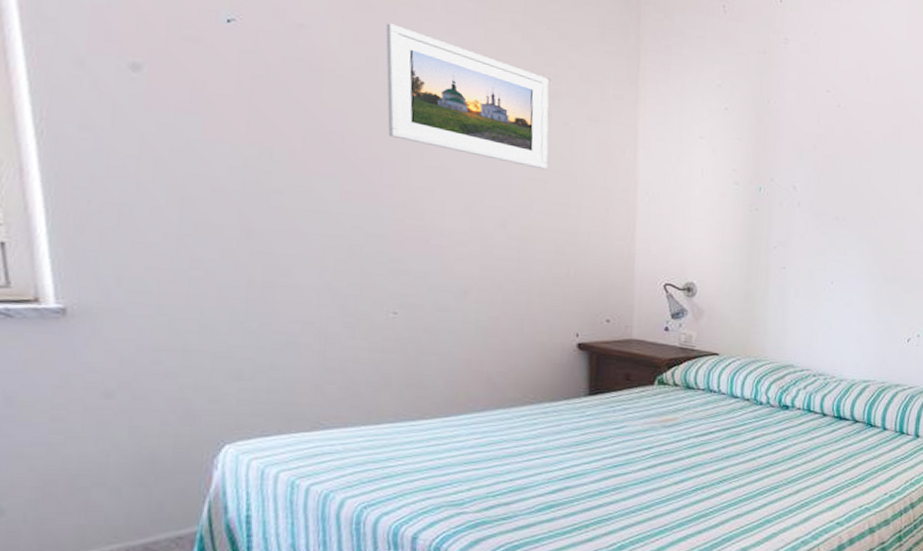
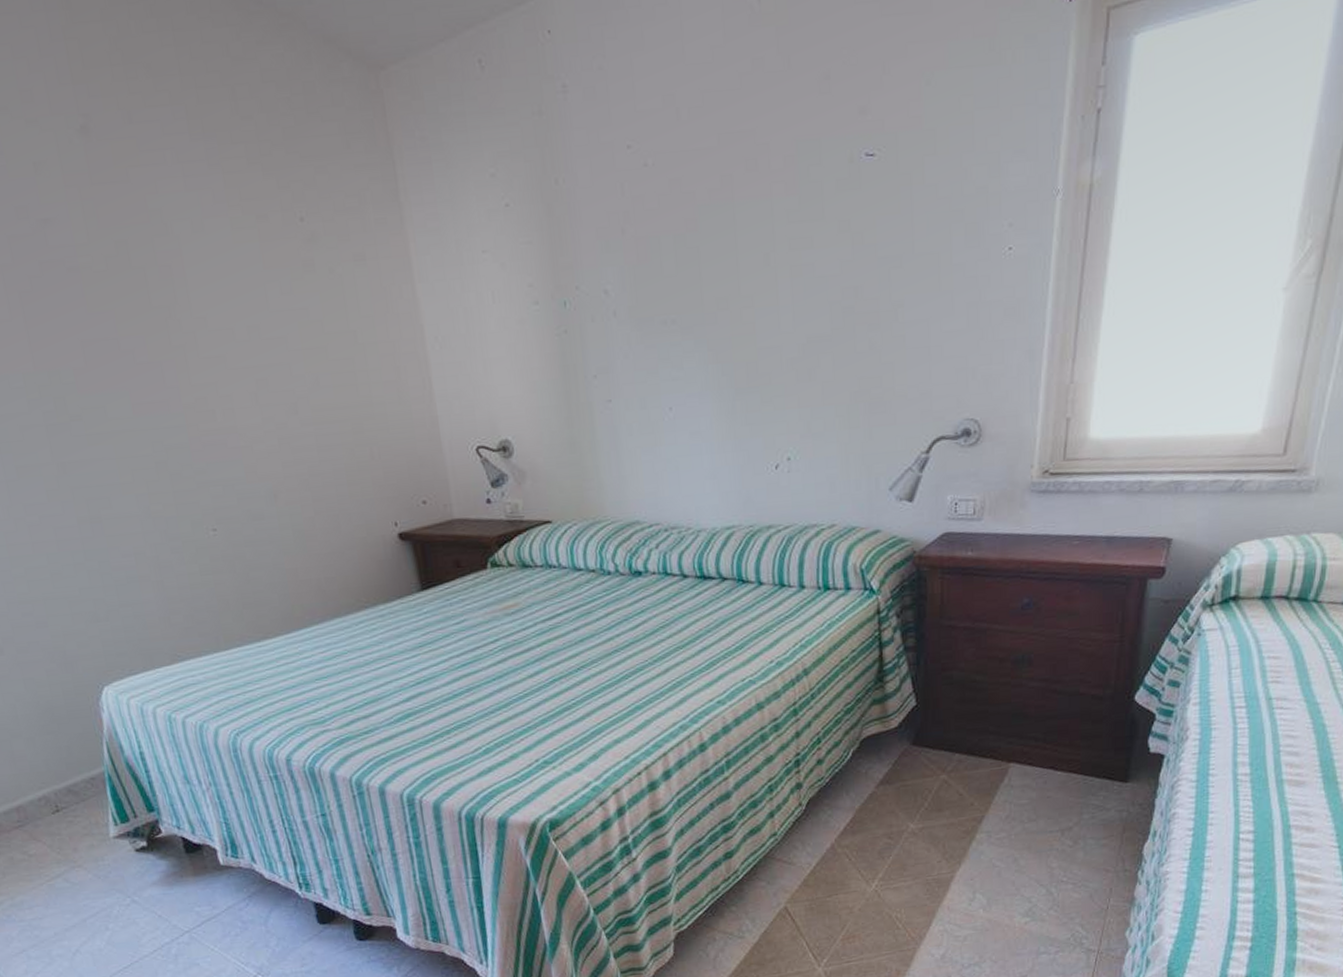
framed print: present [386,23,549,170] -> none [124,193,325,335]

